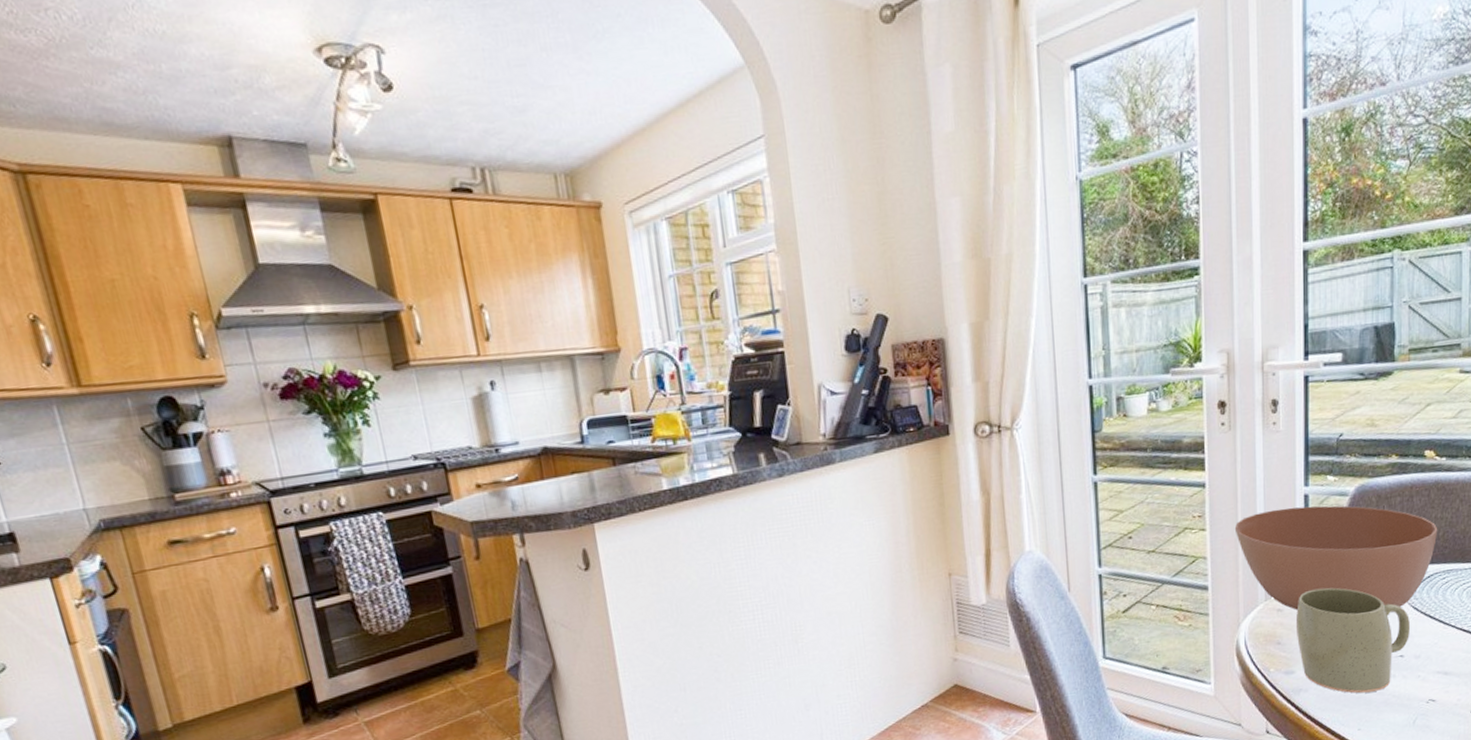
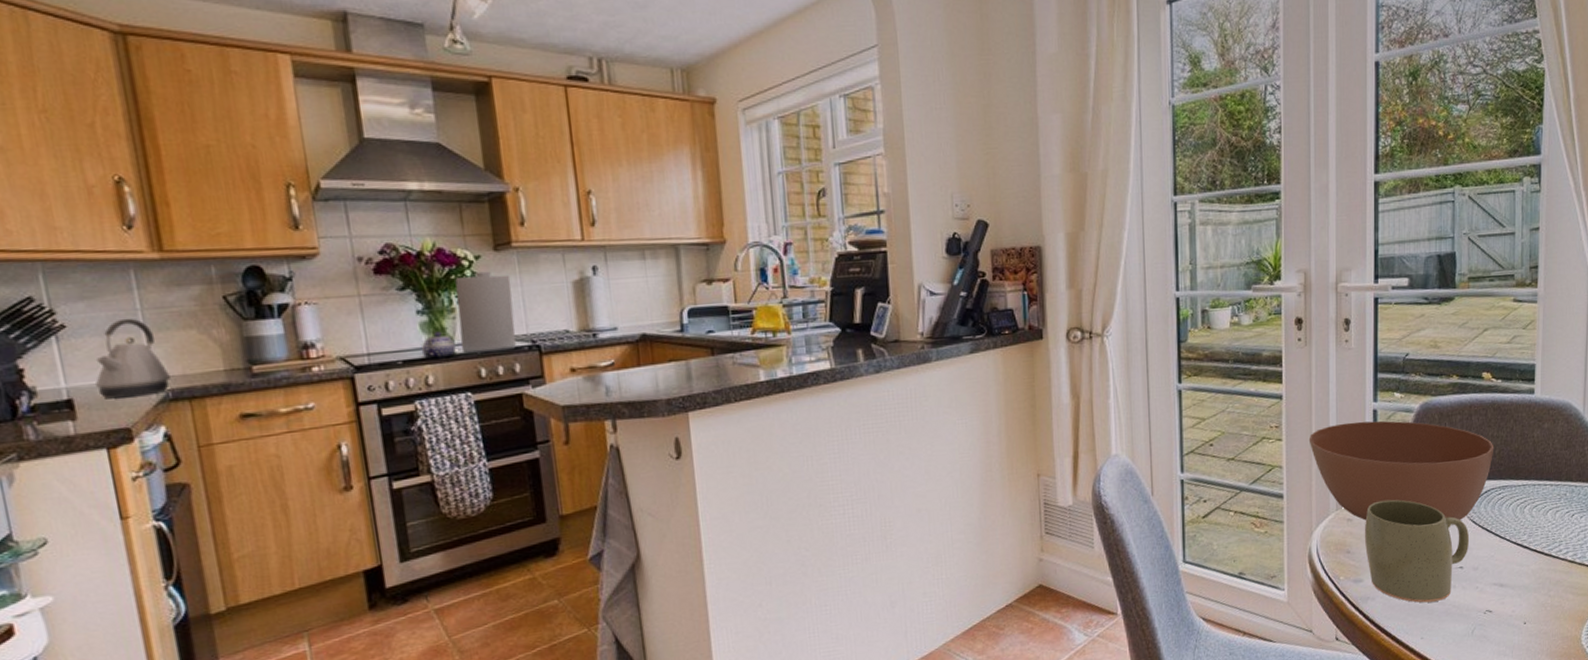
kettle: none [31,452,101,531] -> present [94,318,171,399]
teapot: none [331,453,365,481] -> present [421,331,456,360]
paper towel holder: none [358,391,422,475] -> present [455,271,516,354]

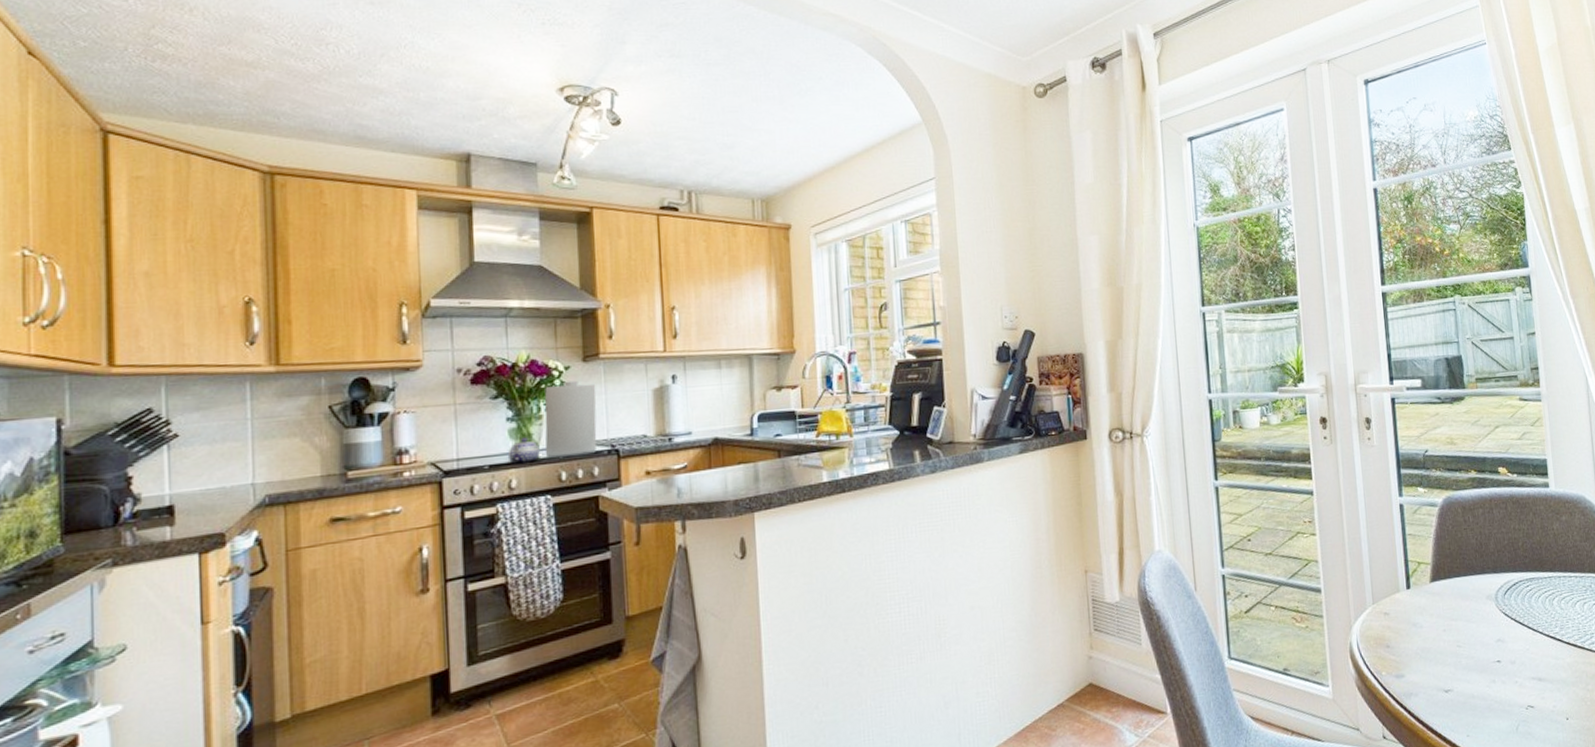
kettle: present [94,318,171,399] -> none [197,427,269,505]
bowl: present [1308,420,1494,521] -> none [1341,515,1518,614]
mug: present [1364,499,1469,603] -> none [1401,592,1504,699]

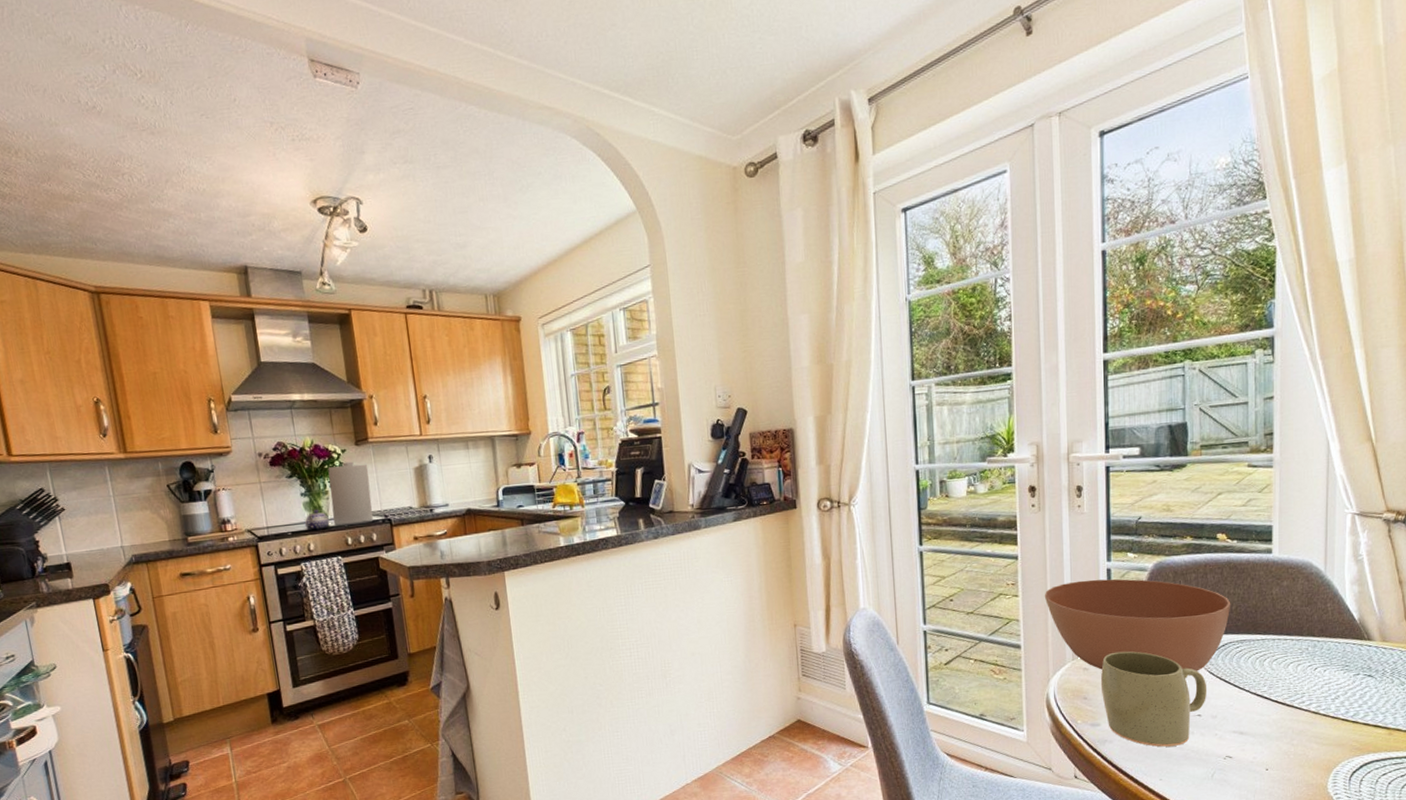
bowl: none [1341,515,1518,614] -> present [1044,578,1231,672]
mug: none [1401,592,1504,699] -> present [1100,651,1206,747]

